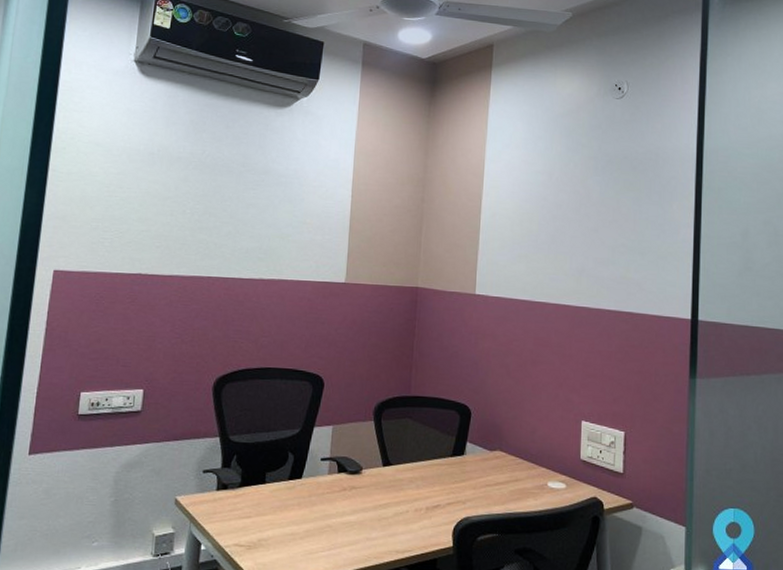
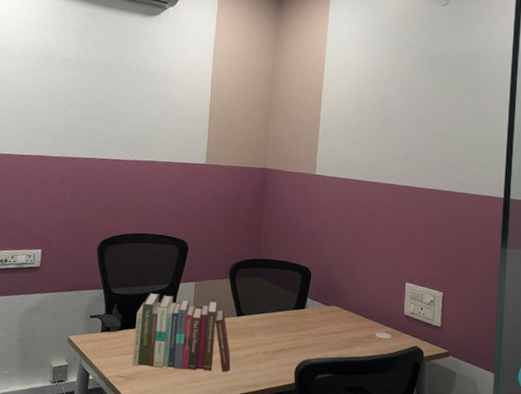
books: none [255,440,376,536] -> present [132,292,231,372]

